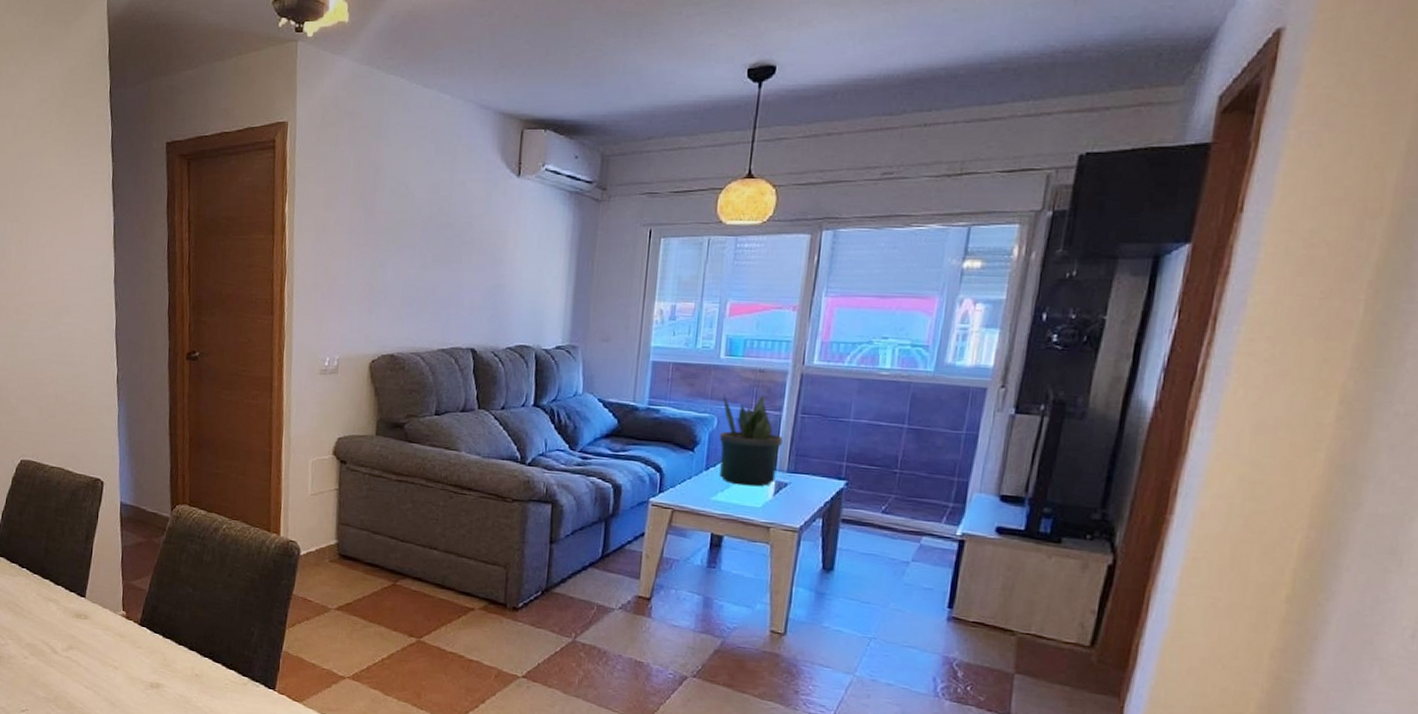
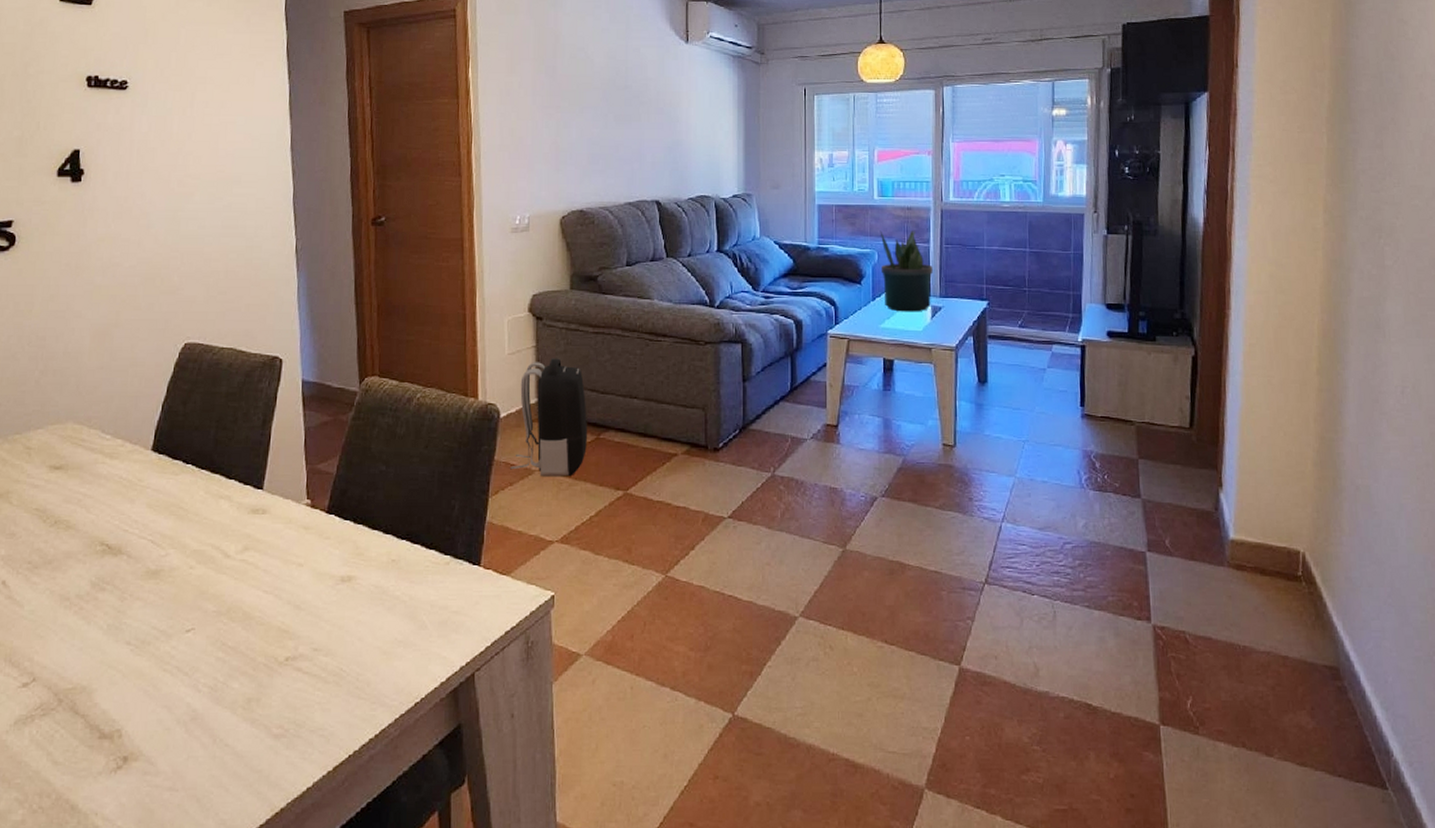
backpack: none [307,502,385,618] -> present [510,358,587,477]

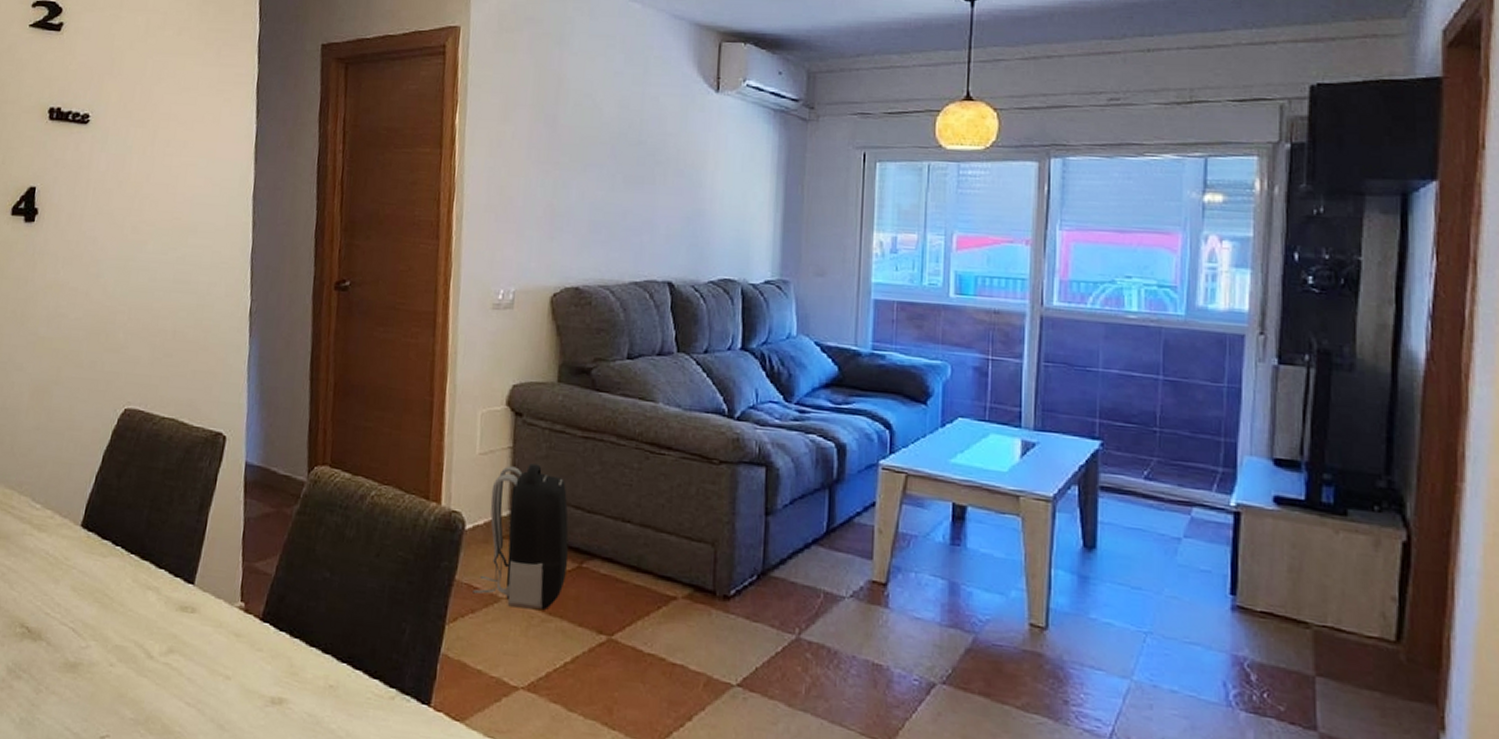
planter: present [880,230,933,312] -> none [955,338,1026,447]

